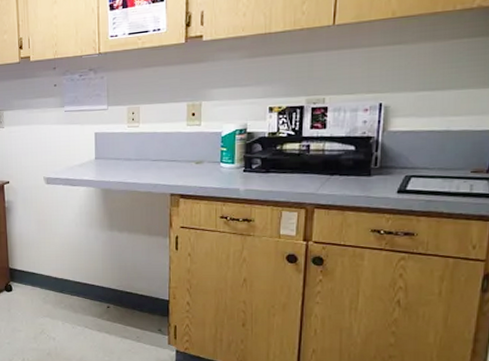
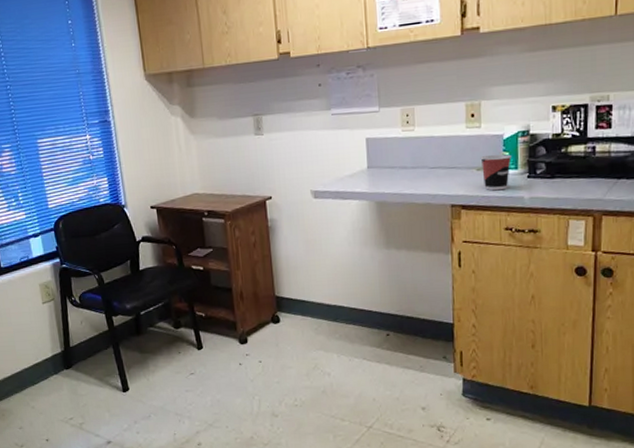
cup: none [199,149,228,183] -> present [480,154,511,191]

